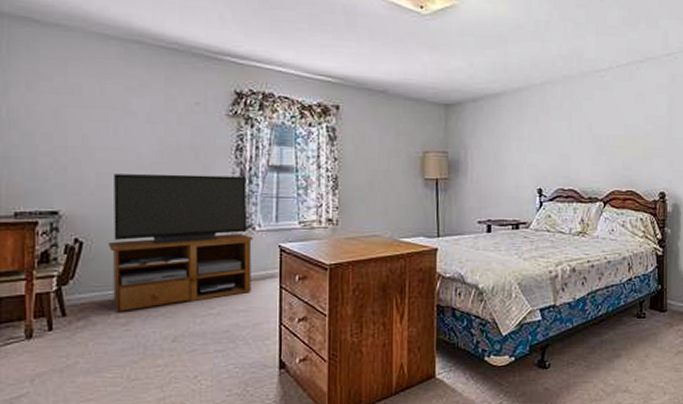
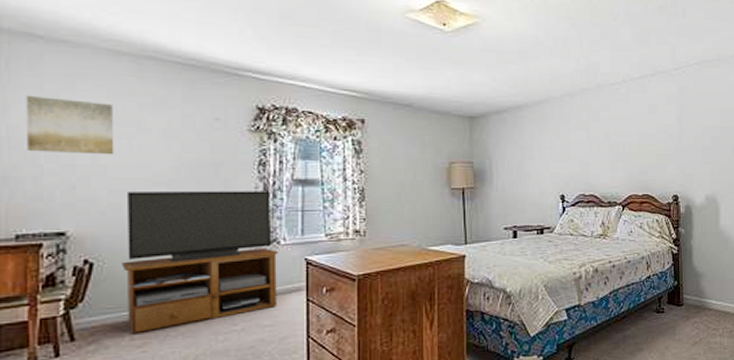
wall art: none [23,79,103,138] -> present [25,96,114,155]

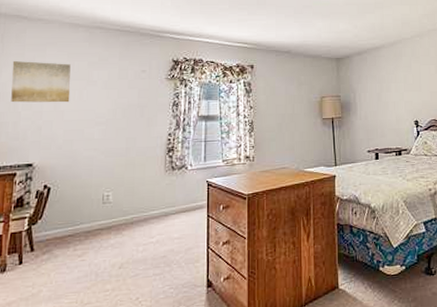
tv stand: present [122,190,278,335] -> none [71,126,186,246]

